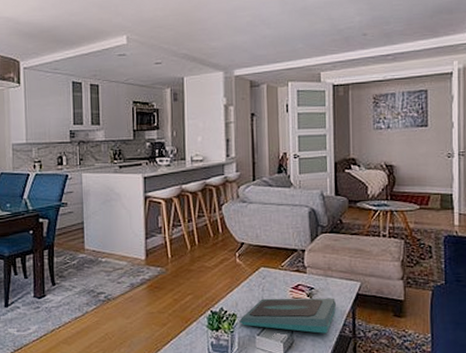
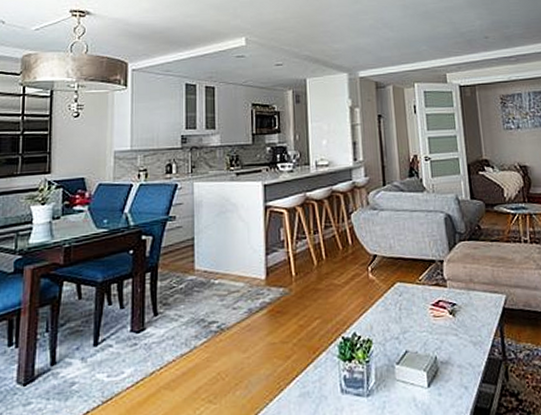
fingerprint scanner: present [239,298,337,334] -> none [375,314,483,358]

